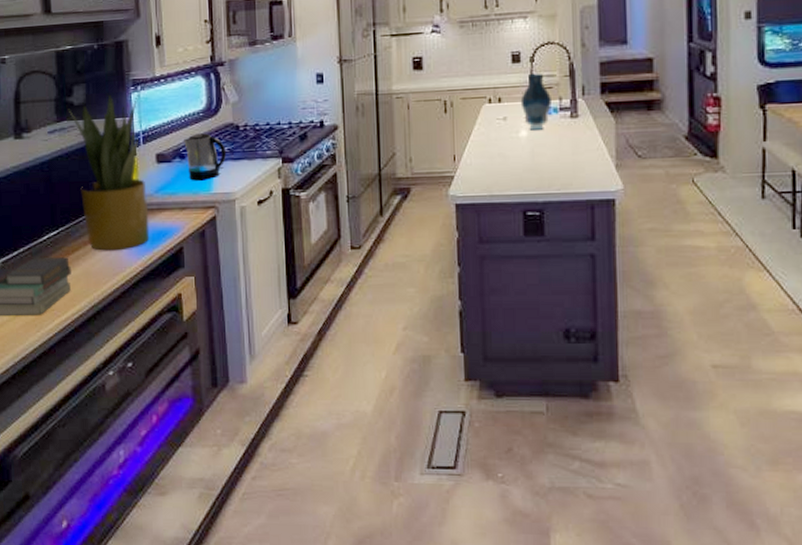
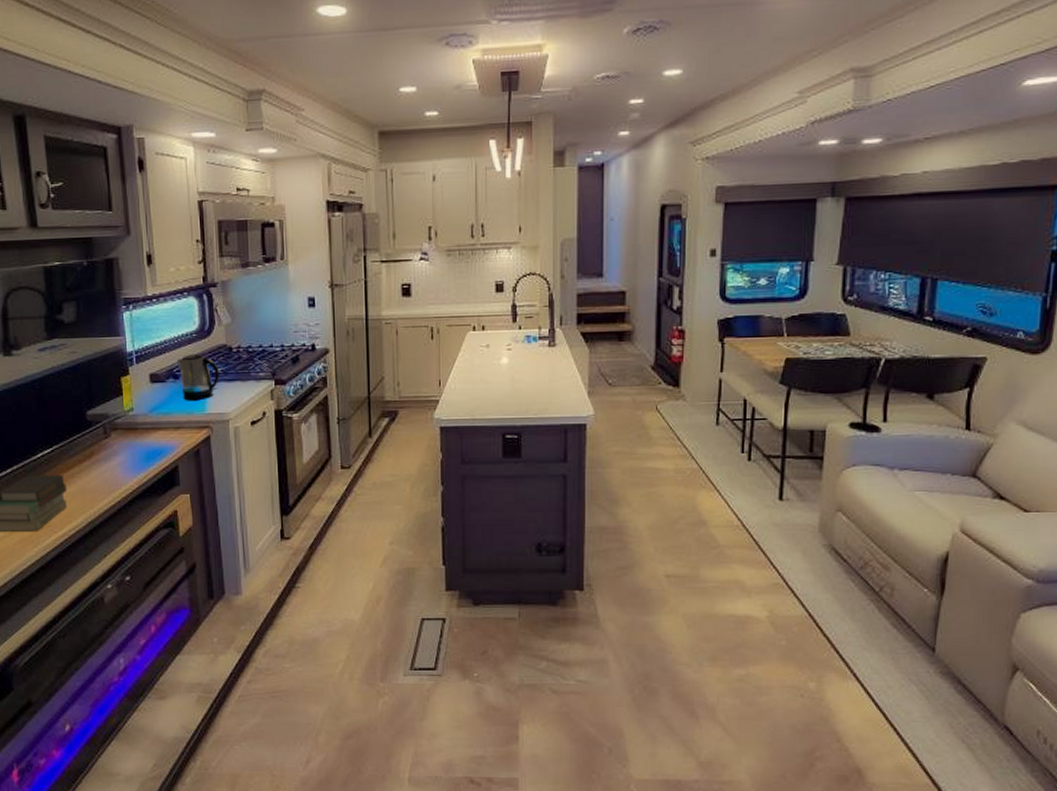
planter: present [66,95,150,251] -> none [56,314,145,469]
vase: present [520,74,551,130] -> none [502,304,531,358]

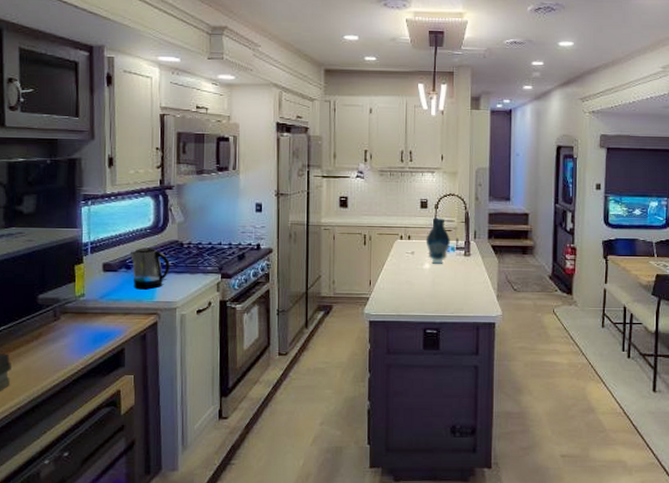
vase: none [502,304,531,358] -> present [426,219,450,264]

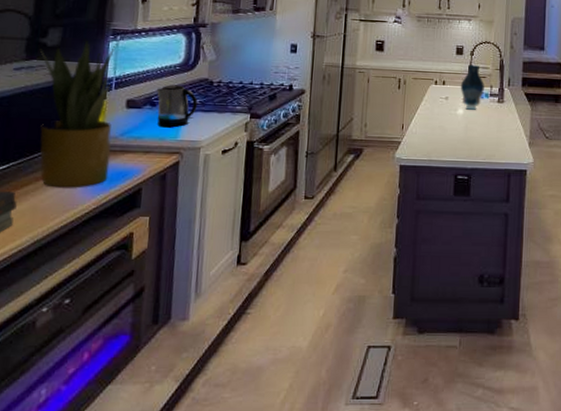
planter: none [15,207,93,349] -> present [38,41,116,188]

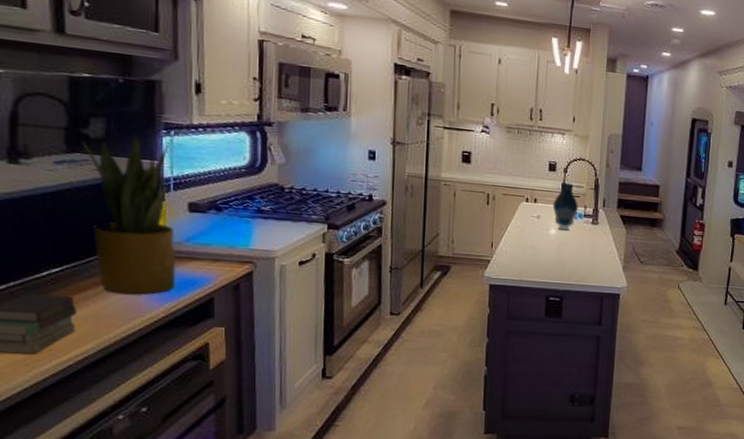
kettle: present [157,84,198,128] -> none [222,188,268,236]

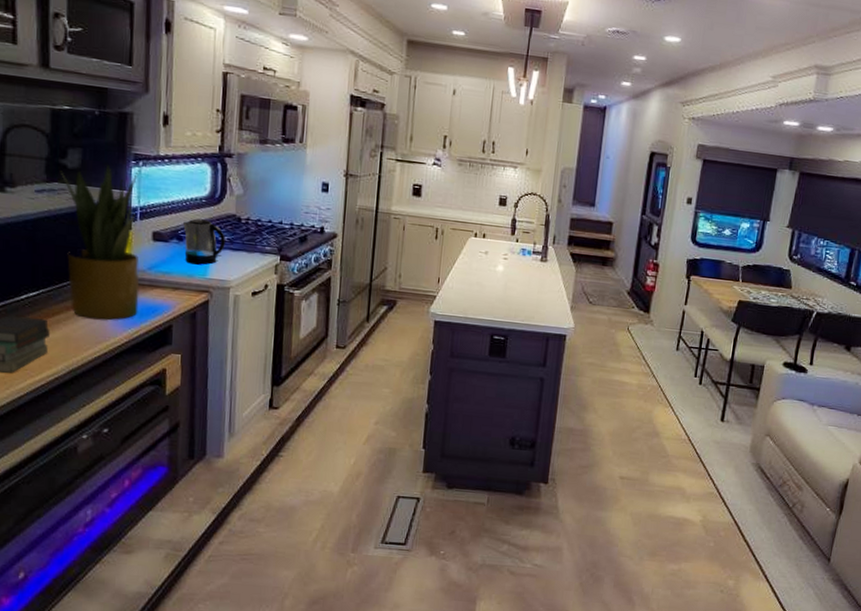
kettle: none [222,188,268,236] -> present [183,218,225,265]
vase: present [552,183,578,231] -> none [501,218,528,268]

